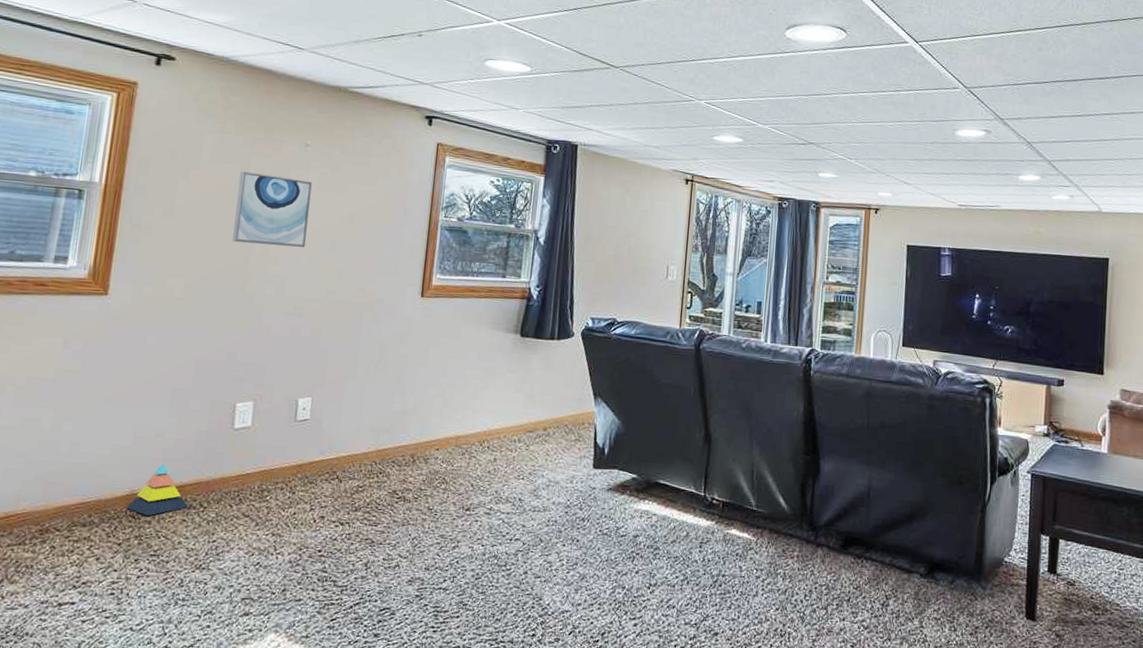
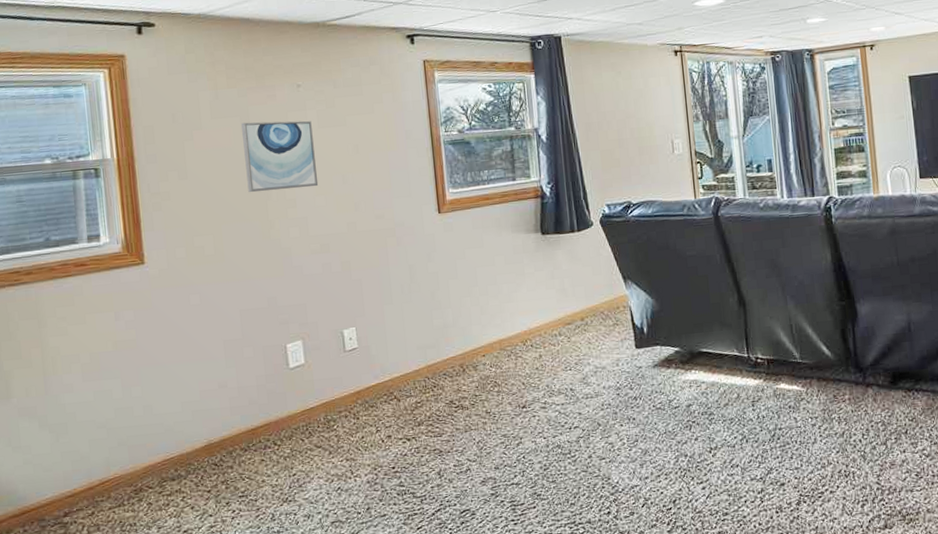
stacking toy: present [126,463,189,516] -> none [207,411,264,462]

